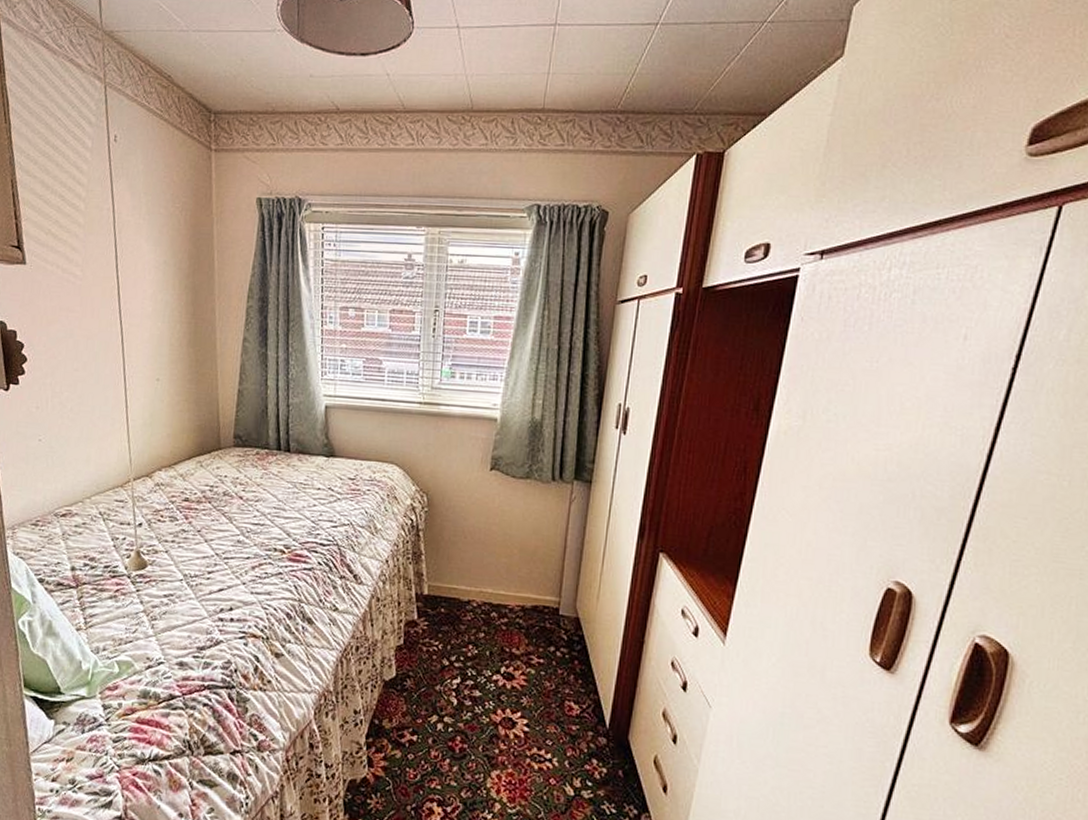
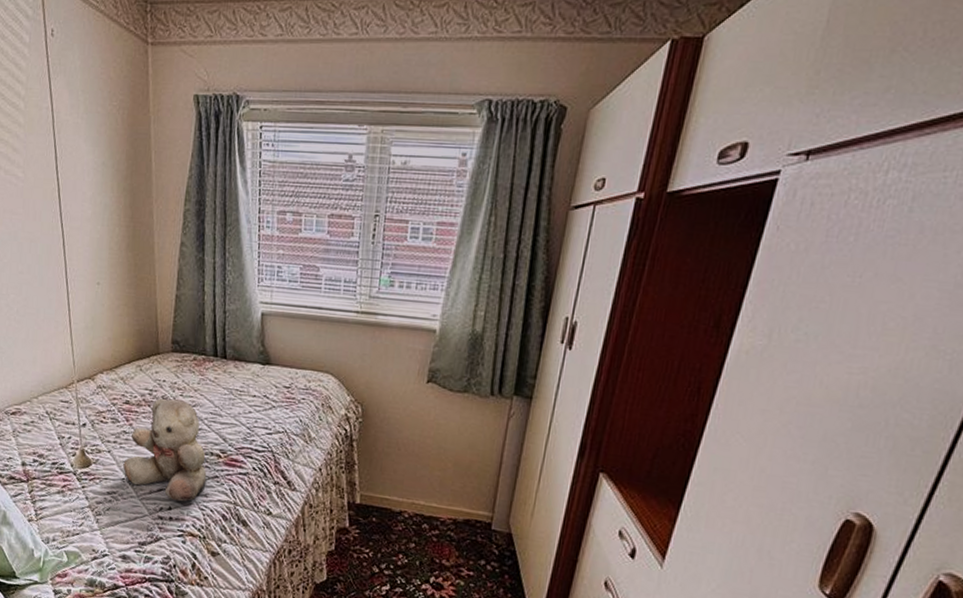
teddy bear: none [181,494,270,601] -> present [123,398,207,502]

